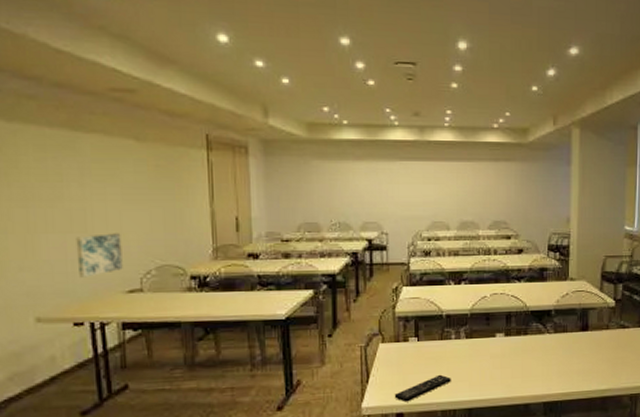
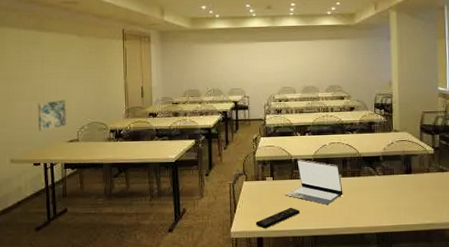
laptop: none [433,314,506,370] -> present [285,159,343,205]

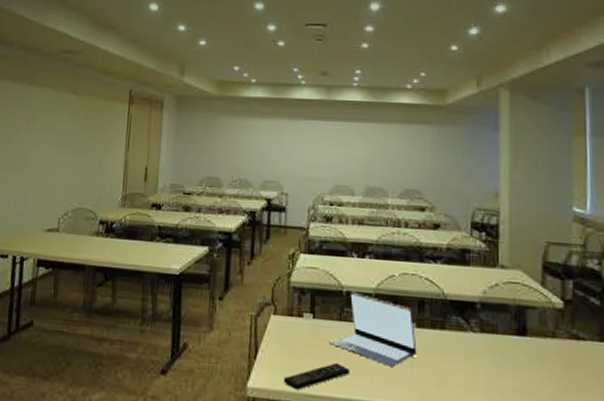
wall art: present [37,100,66,131] -> none [12,175,50,214]

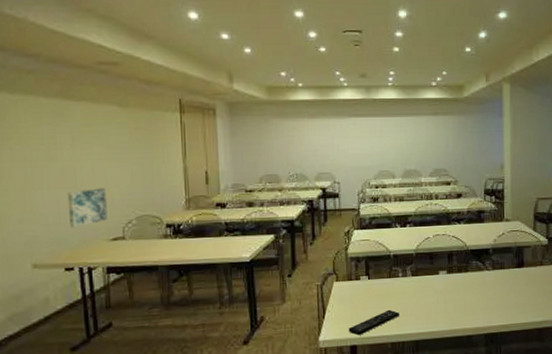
wall art: none [12,175,50,214] -> present [67,188,108,228]
laptop: present [329,291,417,367] -> none [382,254,449,305]

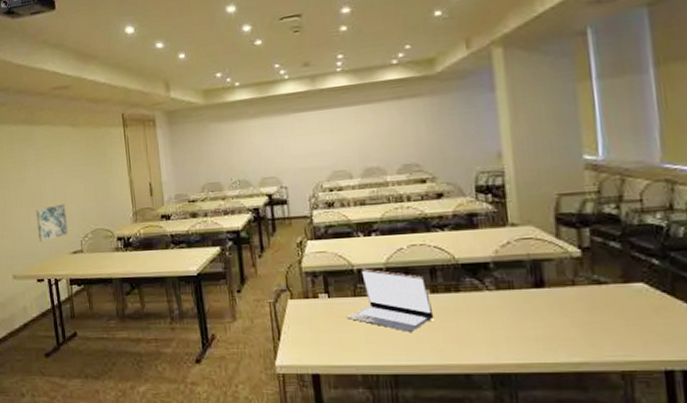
remote control: present [348,309,399,336] -> none [308,334,370,363]
laptop: none [382,254,449,305] -> present [347,268,434,332]

